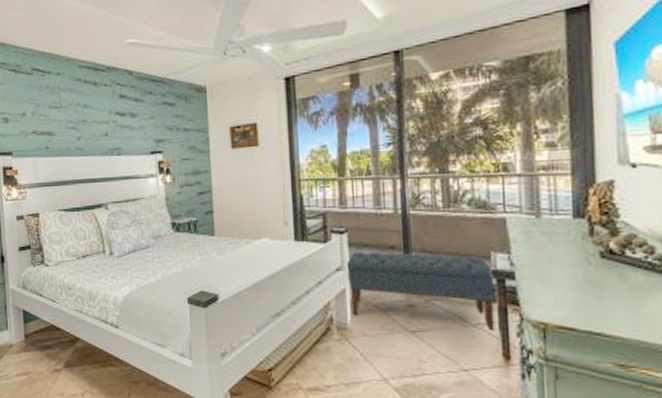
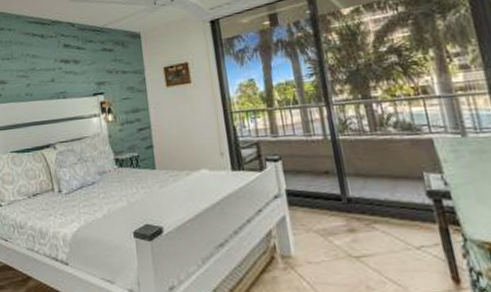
bench: present [348,251,496,332] -> none [284,177,440,254]

